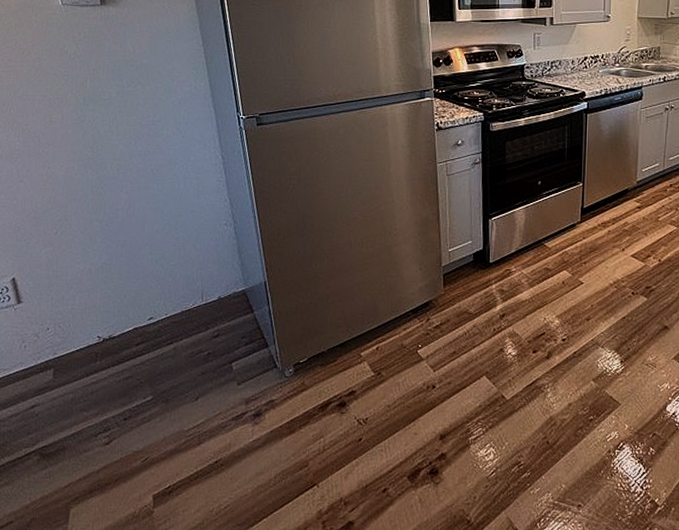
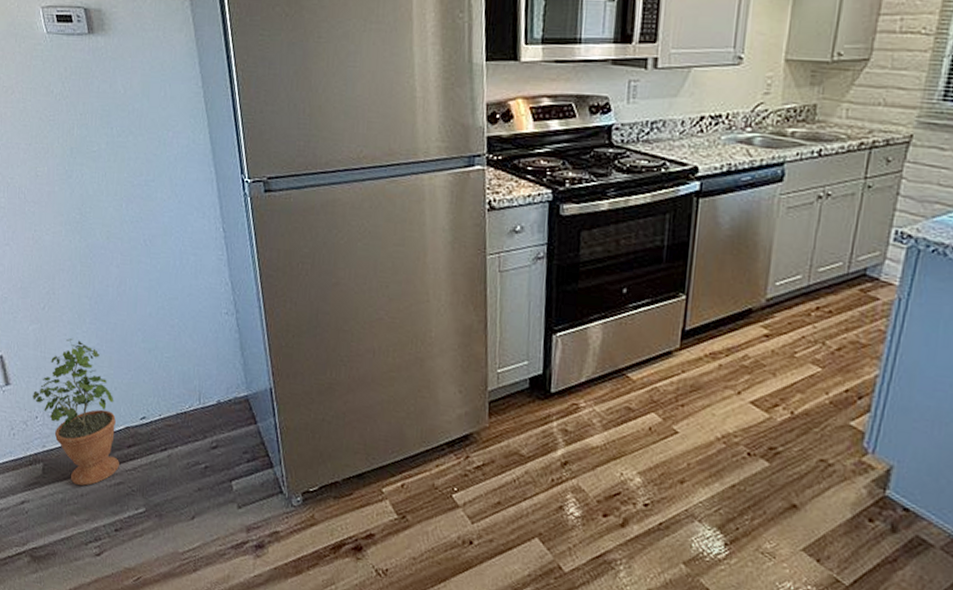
potted plant: none [44,257,128,384] -> present [32,338,119,486]

